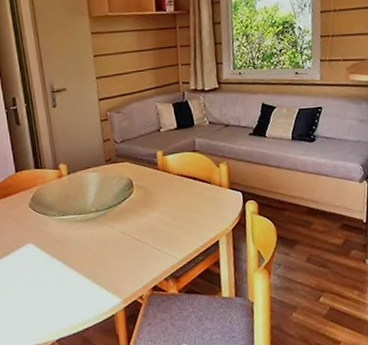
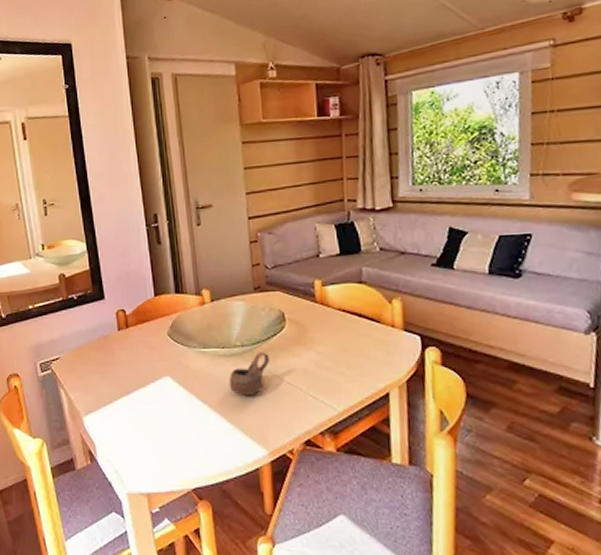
cup: none [85,215,121,254] -> present [228,352,270,395]

